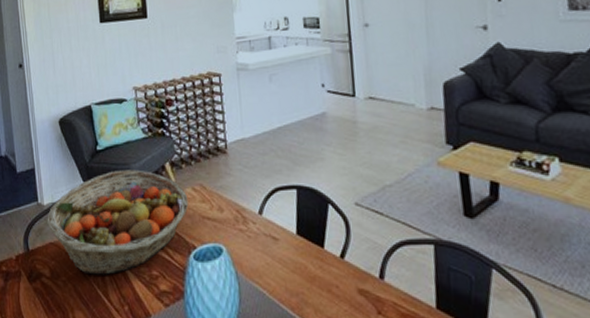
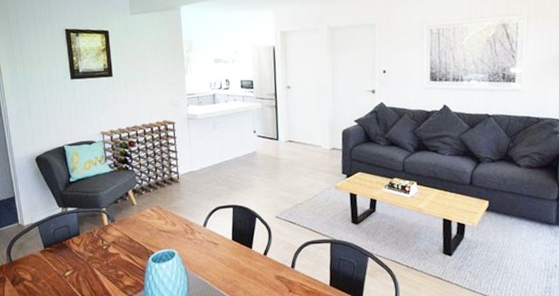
fruit basket: present [47,170,189,275] -> none [27,196,148,277]

